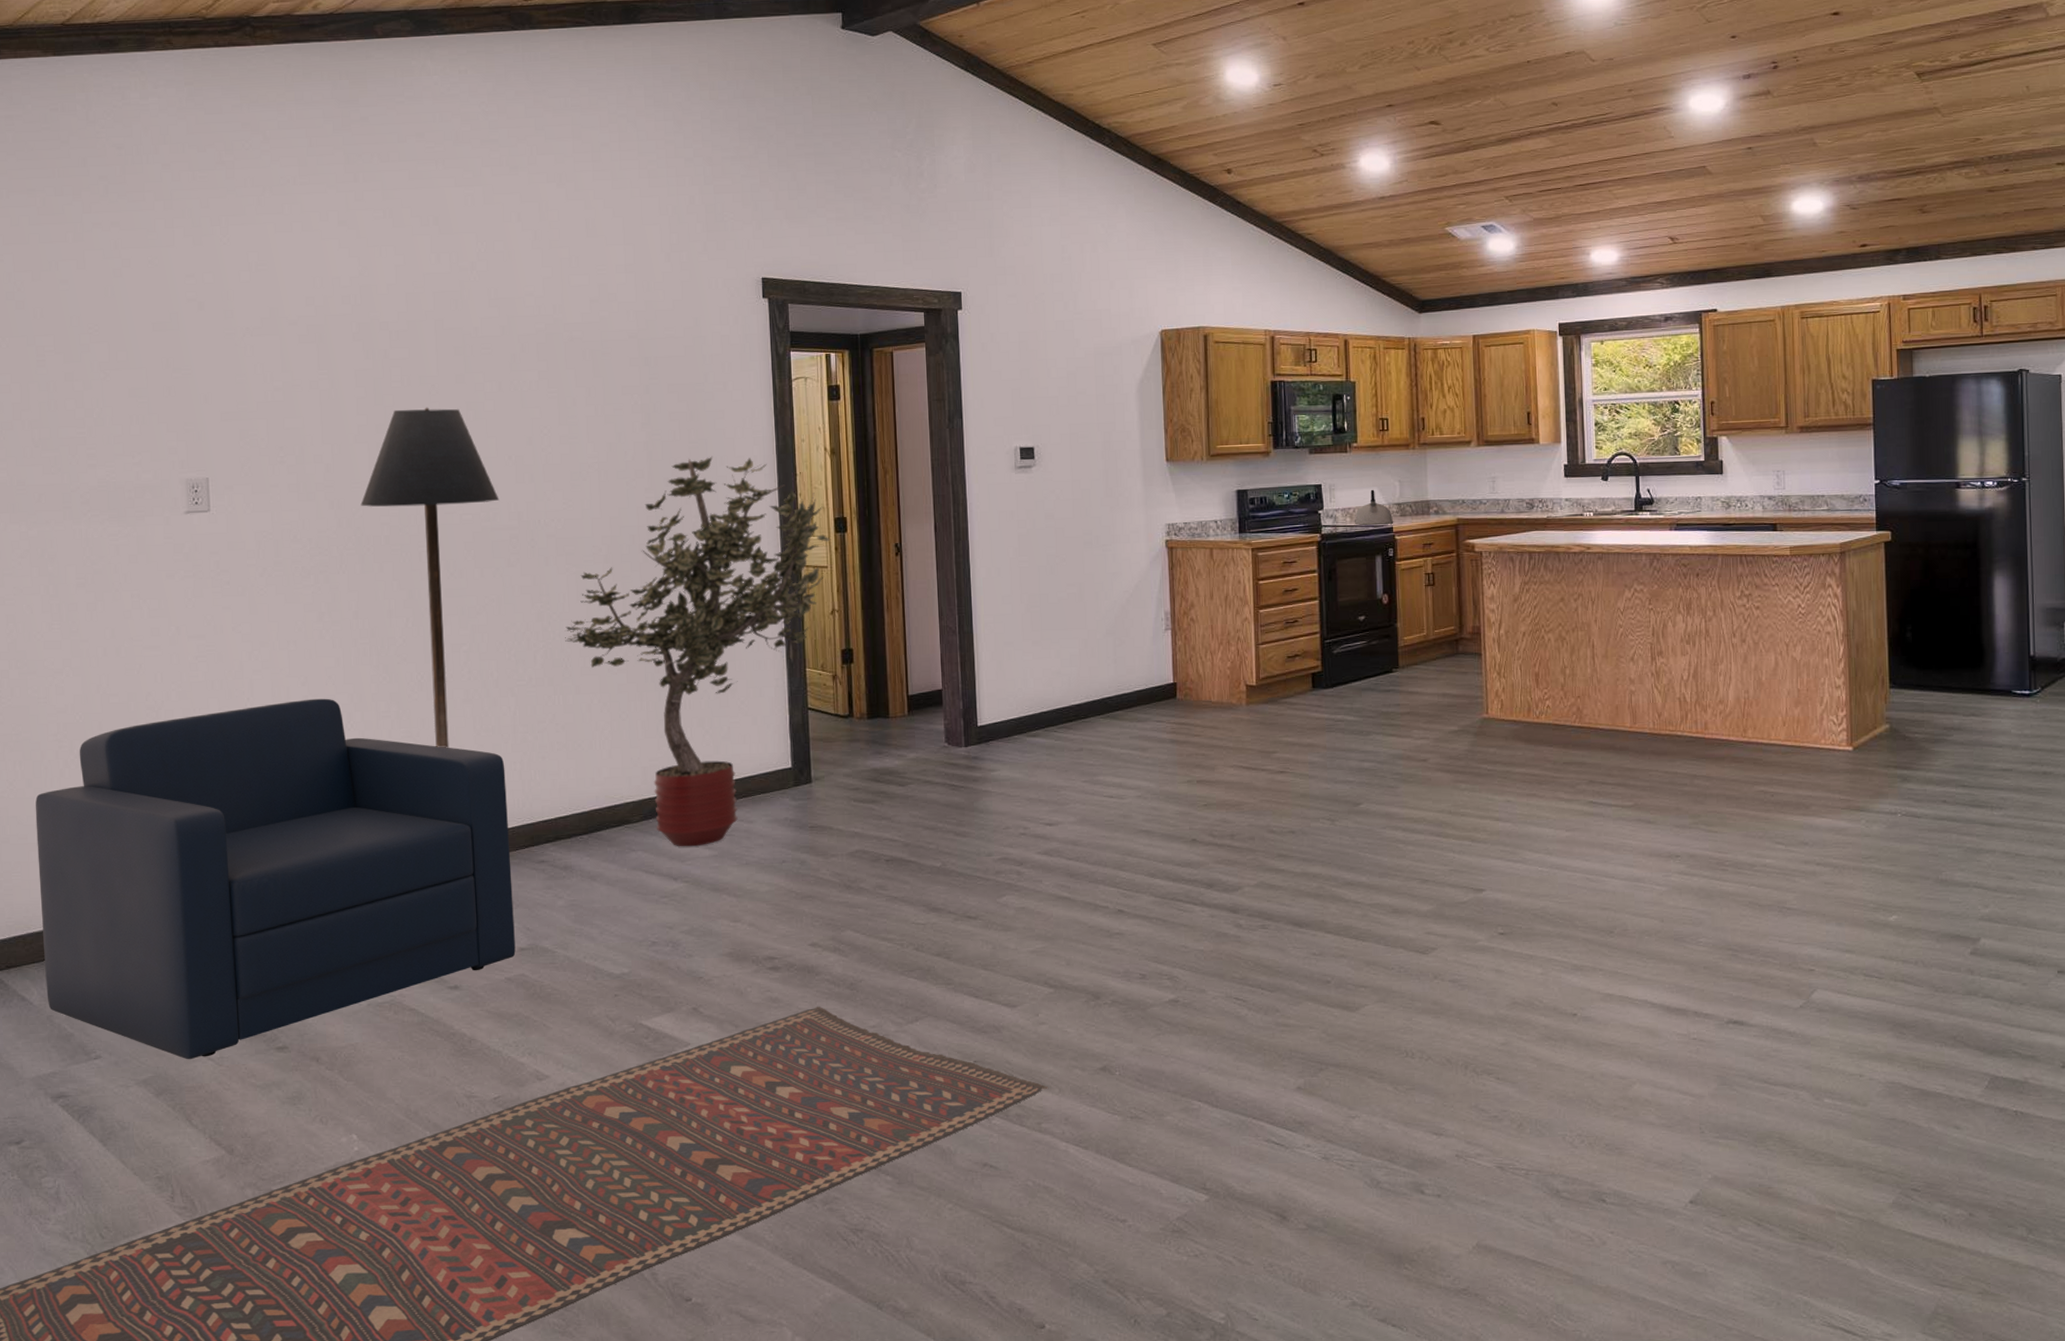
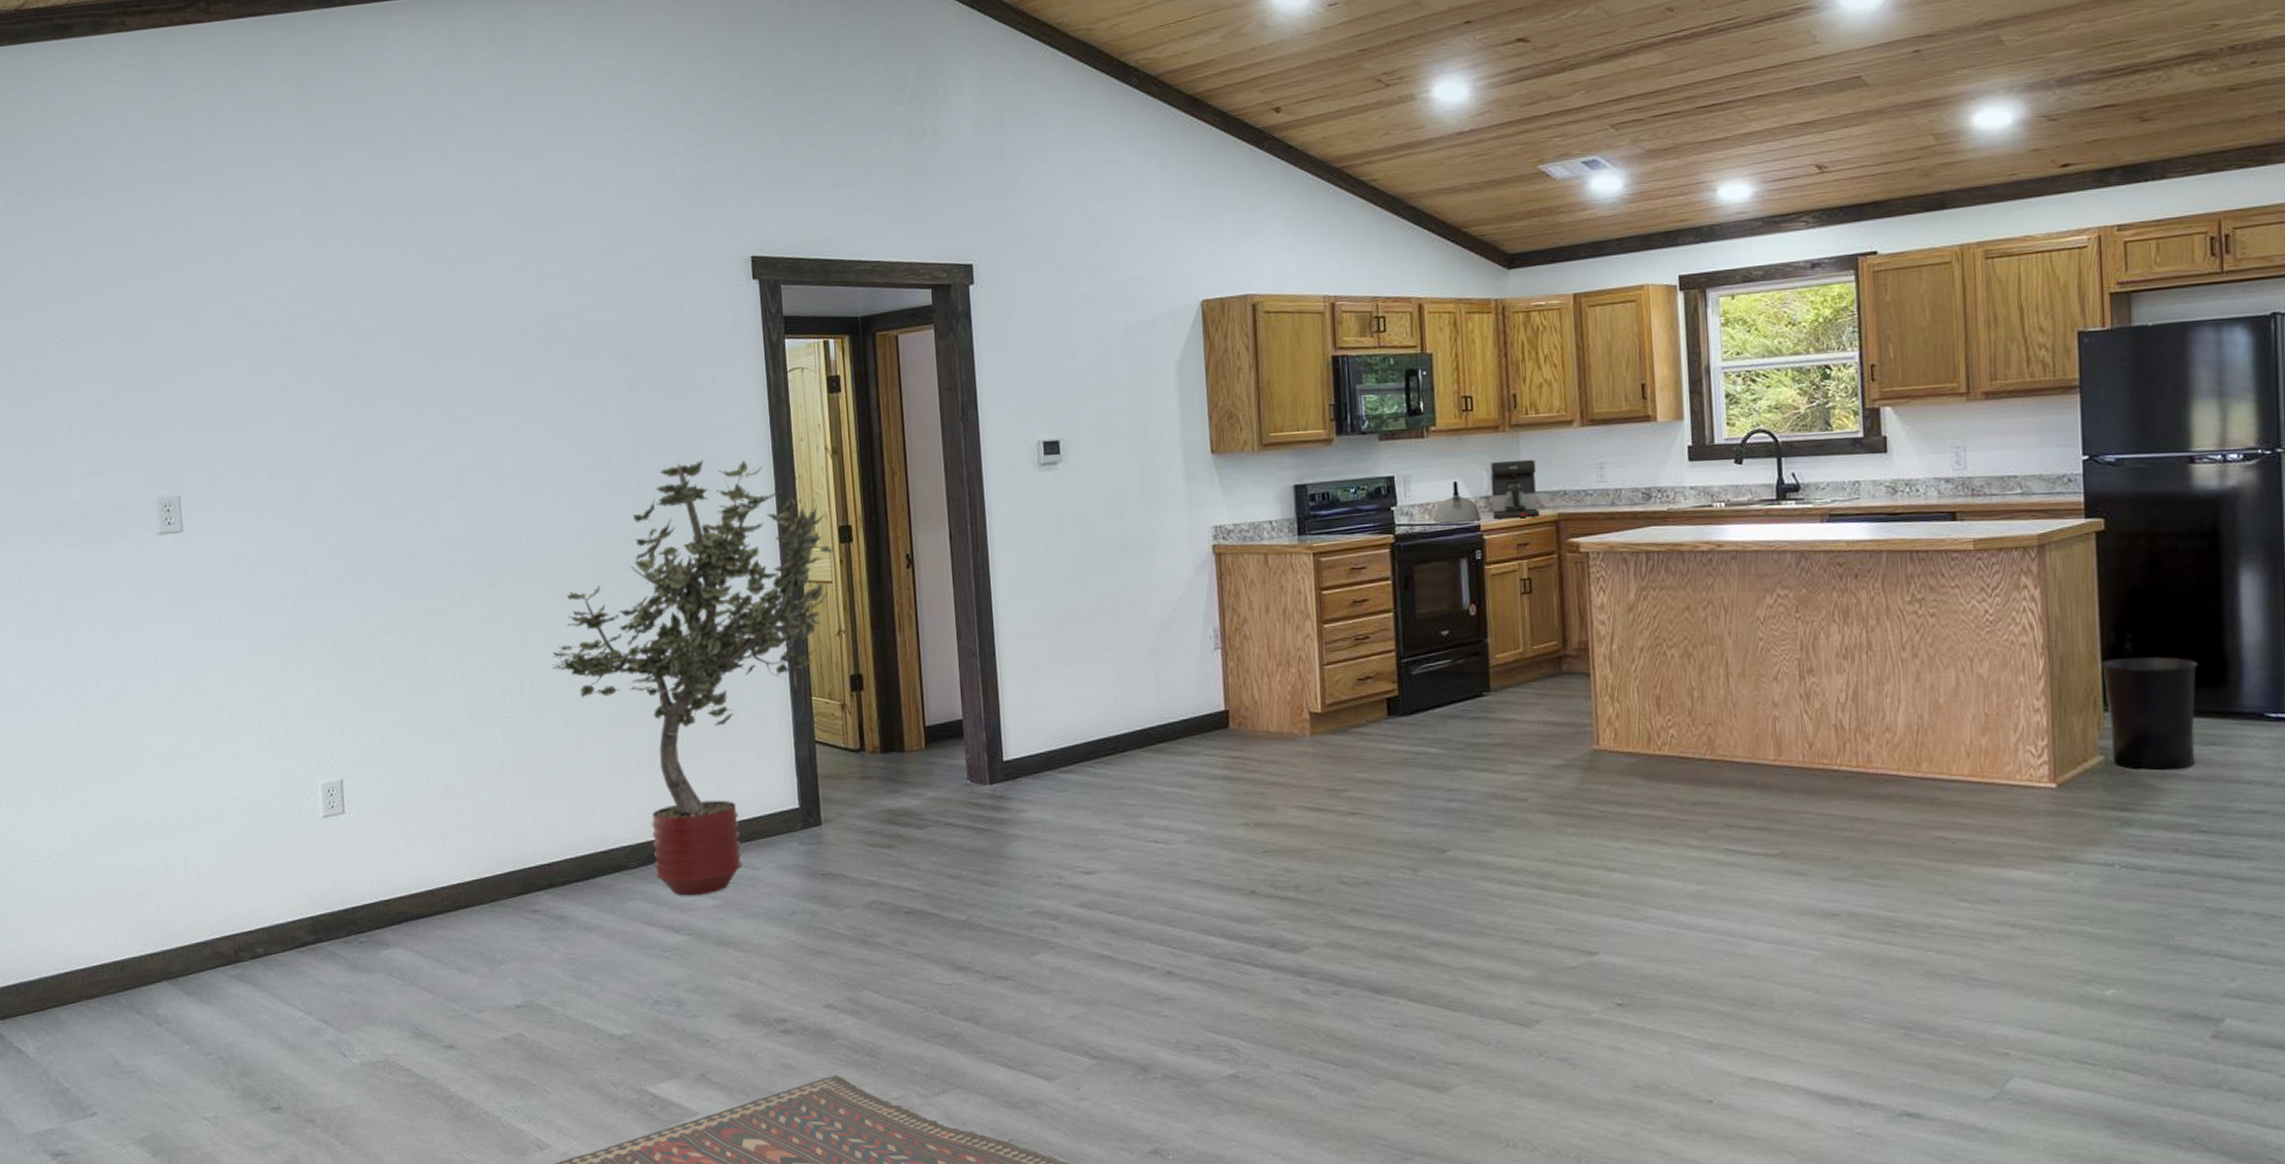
armchair: present [35,698,516,1060] -> none [23,732,512,1119]
floor lamp: present [360,407,500,748] -> none [335,413,479,787]
coffee maker: none [1402,472,1442,524] -> present [1490,459,1540,521]
waste bin: none [1887,644,1962,737] -> present [2100,657,2198,771]

